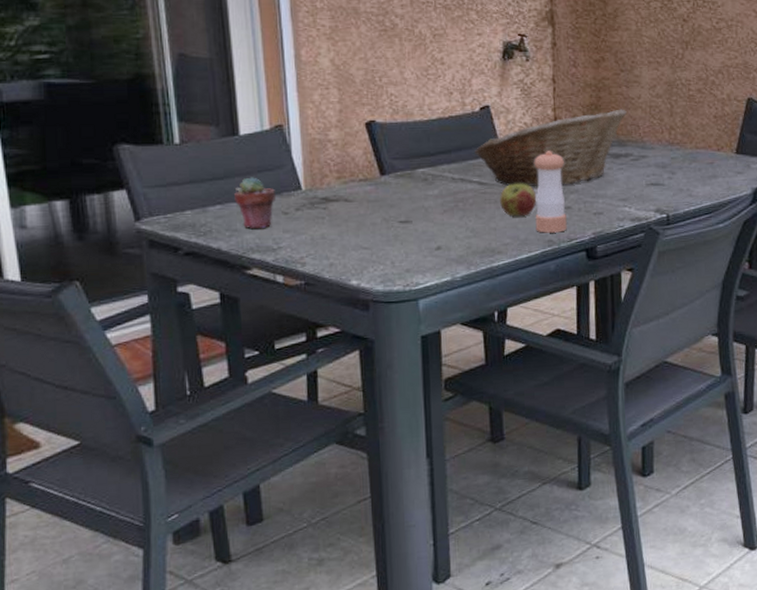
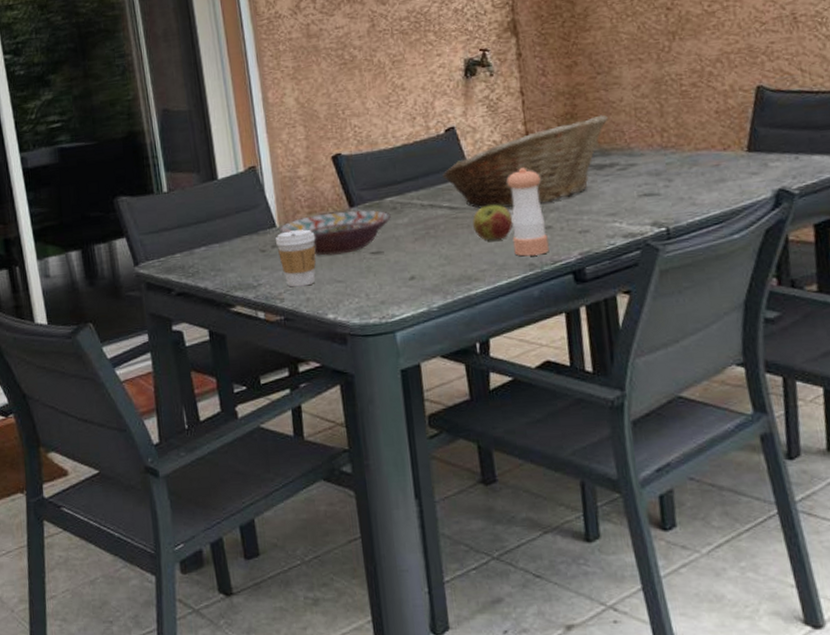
potted succulent: present [234,177,275,229] -> none [216,218,253,268]
coffee cup: none [300,194,343,252] -> present [276,229,316,287]
decorative bowl: none [304,178,422,222] -> present [279,210,391,256]

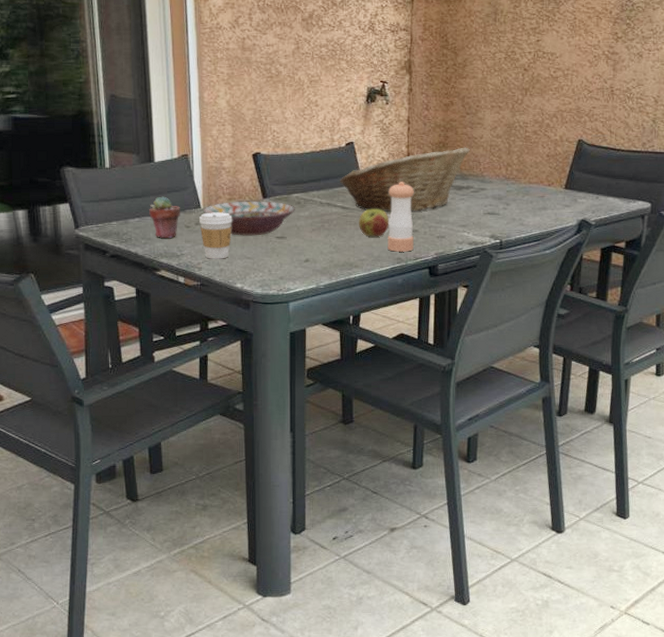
potted succulent: none [216,218,253,268] -> present [149,196,180,238]

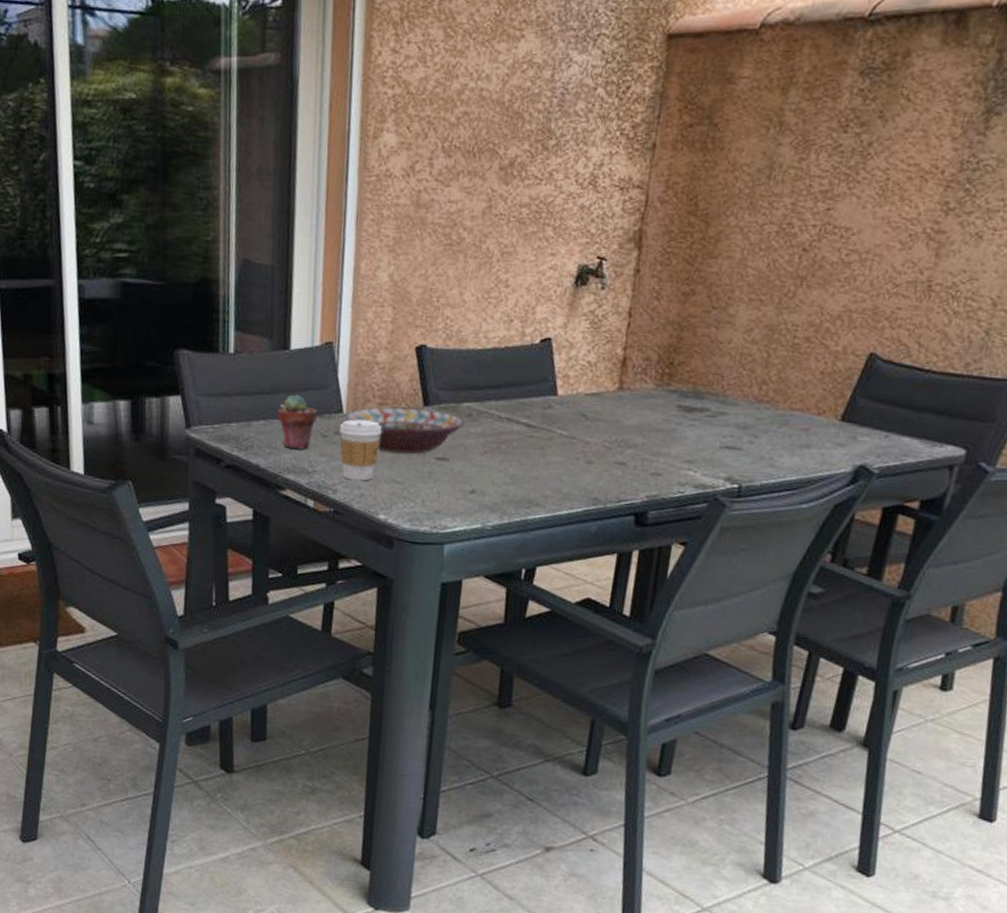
fruit basket: present [340,147,470,213] -> none [527,354,711,438]
apple: present [359,208,389,237] -> none [546,429,589,468]
pepper shaker: present [387,182,414,252] -> none [581,396,627,491]

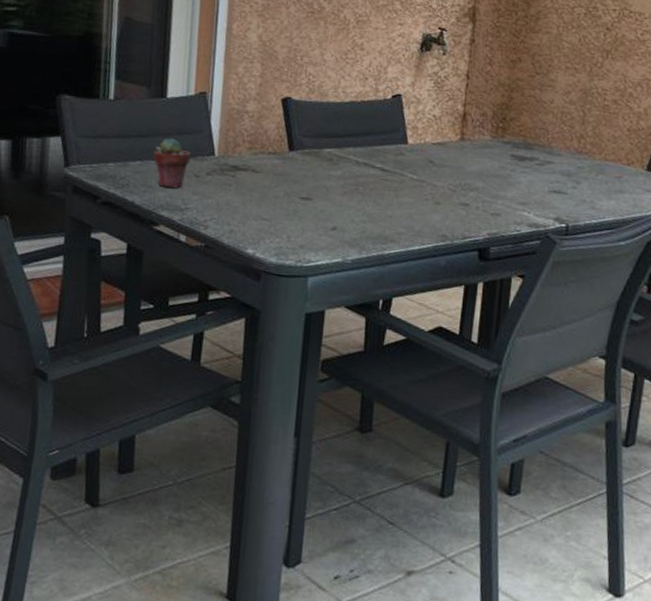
coffee cup: present [340,419,382,481] -> none [211,161,251,218]
decorative bowl: present [345,406,465,454] -> none [217,150,326,194]

